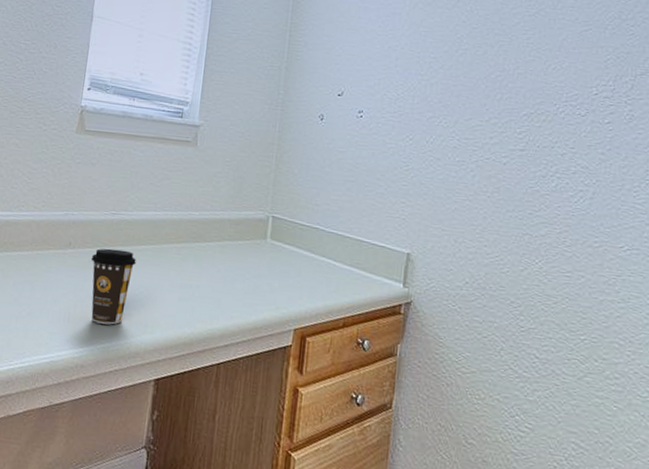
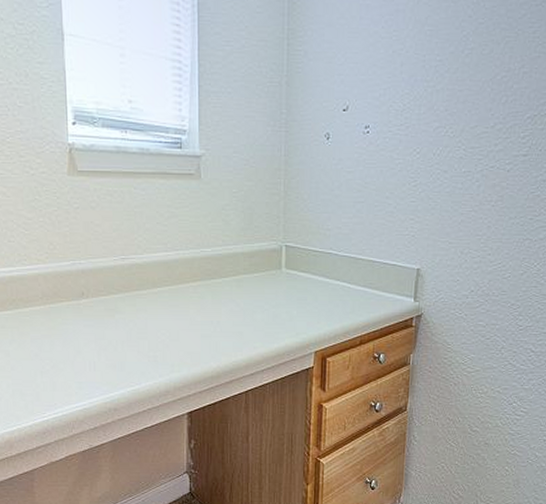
coffee cup: present [91,248,136,325] -> none [107,294,154,368]

